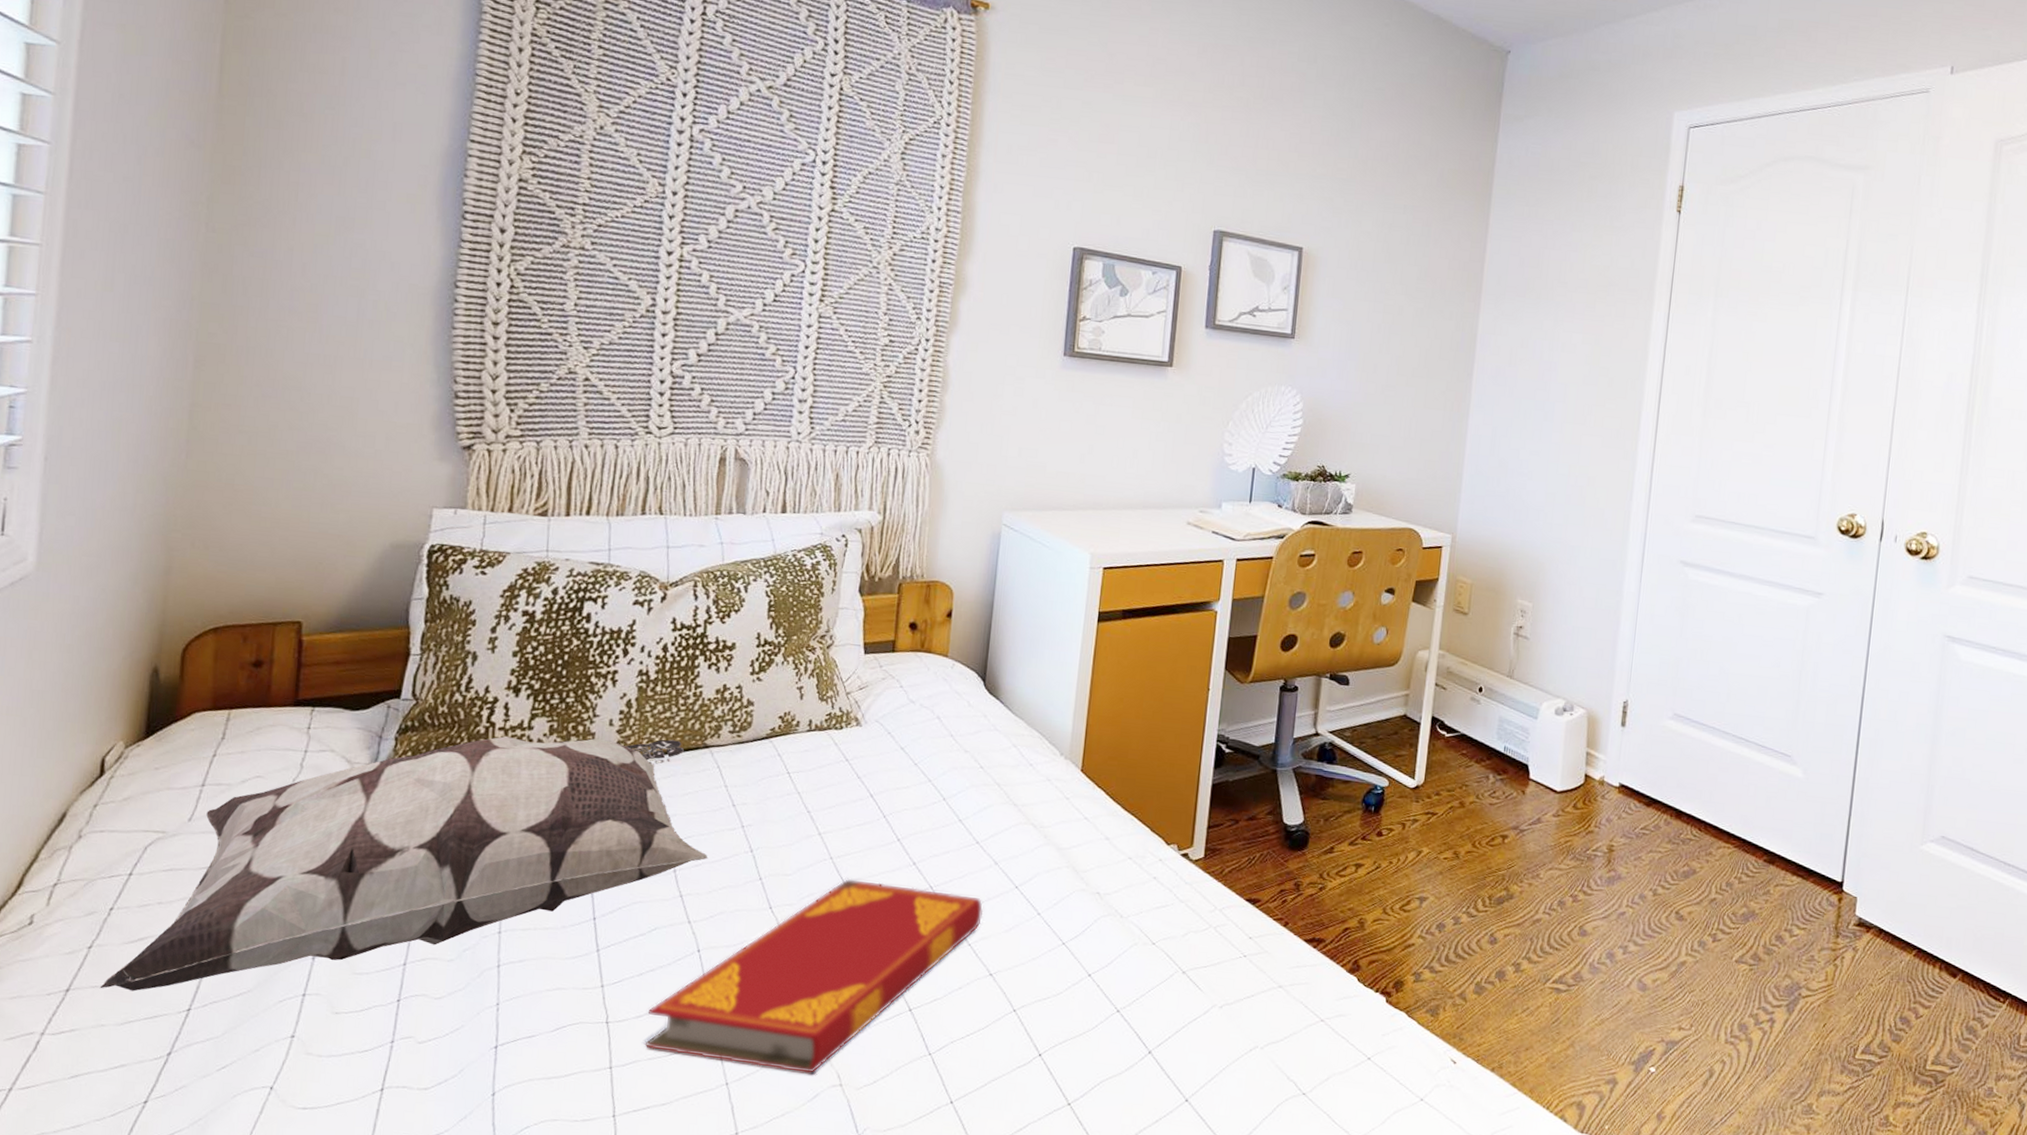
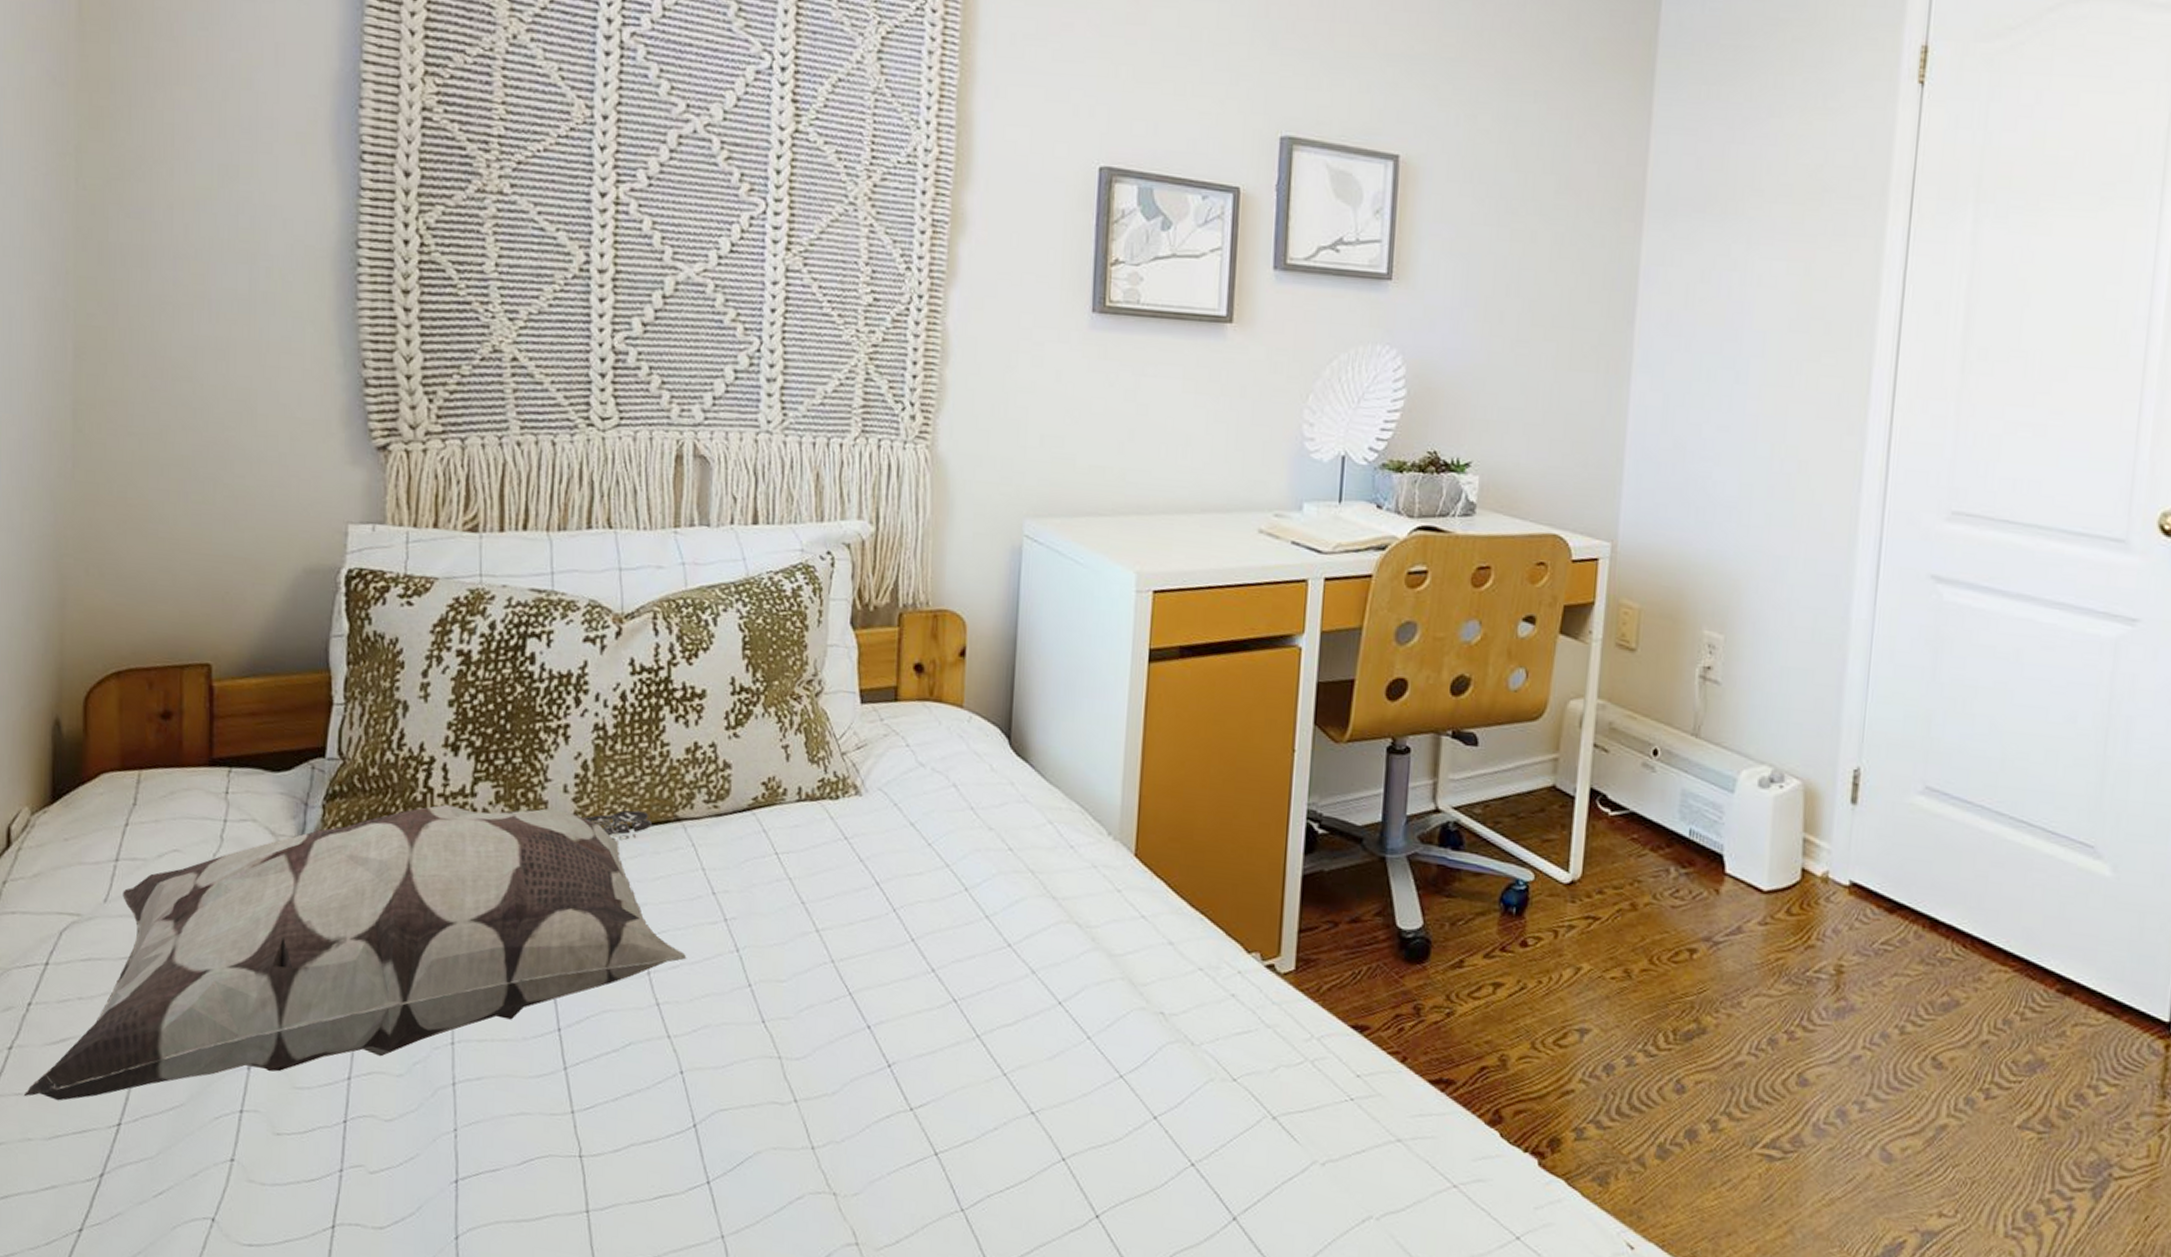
hardback book: present [644,878,984,1074] -> none [625,987,1021,1229]

